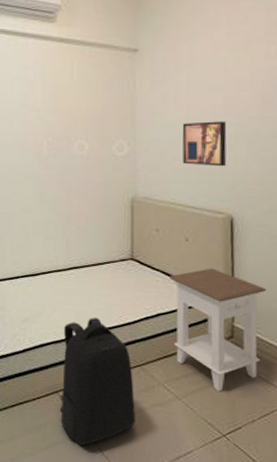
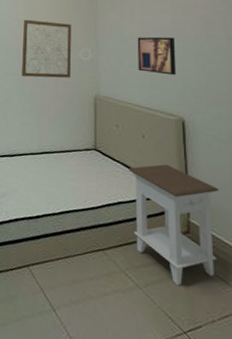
wall art: none [43,108,104,180] -> present [22,19,72,78]
backpack: present [59,317,136,446] -> none [29,199,100,323]

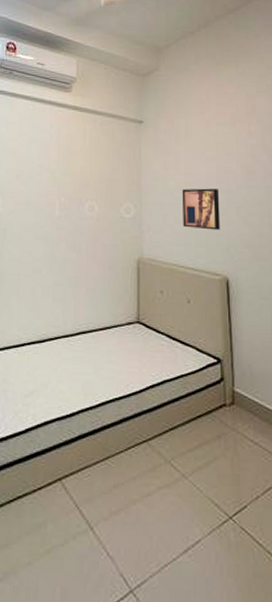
wall art: present [22,19,72,78] -> none [54,169,112,241]
nightstand: present [127,164,220,286] -> none [172,330,262,465]

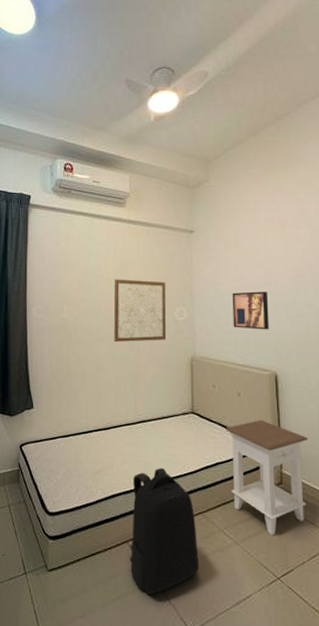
wall art: none [54,169,112,241] -> present [114,279,167,342]
backpack: none [62,387,143,547] -> present [129,467,200,595]
nightstand: none [172,330,262,465] -> present [224,420,309,535]

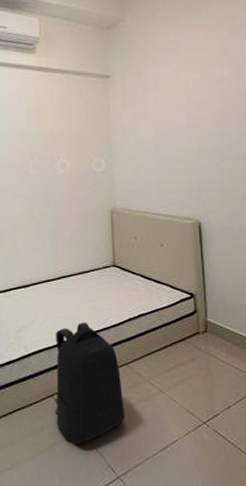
wall art: present [114,279,167,342] -> none [28,130,85,197]
nightstand: present [224,420,309,535] -> none [147,269,234,382]
wall art: present [232,291,269,330] -> none [152,137,191,178]

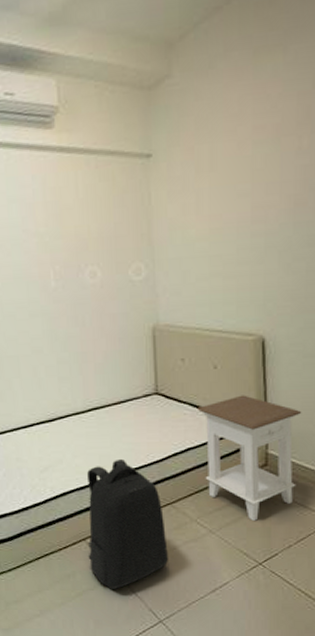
nightstand: none [147,269,234,382] -> present [196,395,302,521]

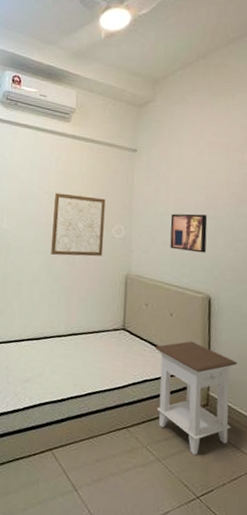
wall art: none [47,230,120,315] -> present [51,193,106,257]
backpack: present [87,458,169,590] -> none [52,380,121,503]
wall art: none [205,231,256,285] -> present [170,213,208,253]

